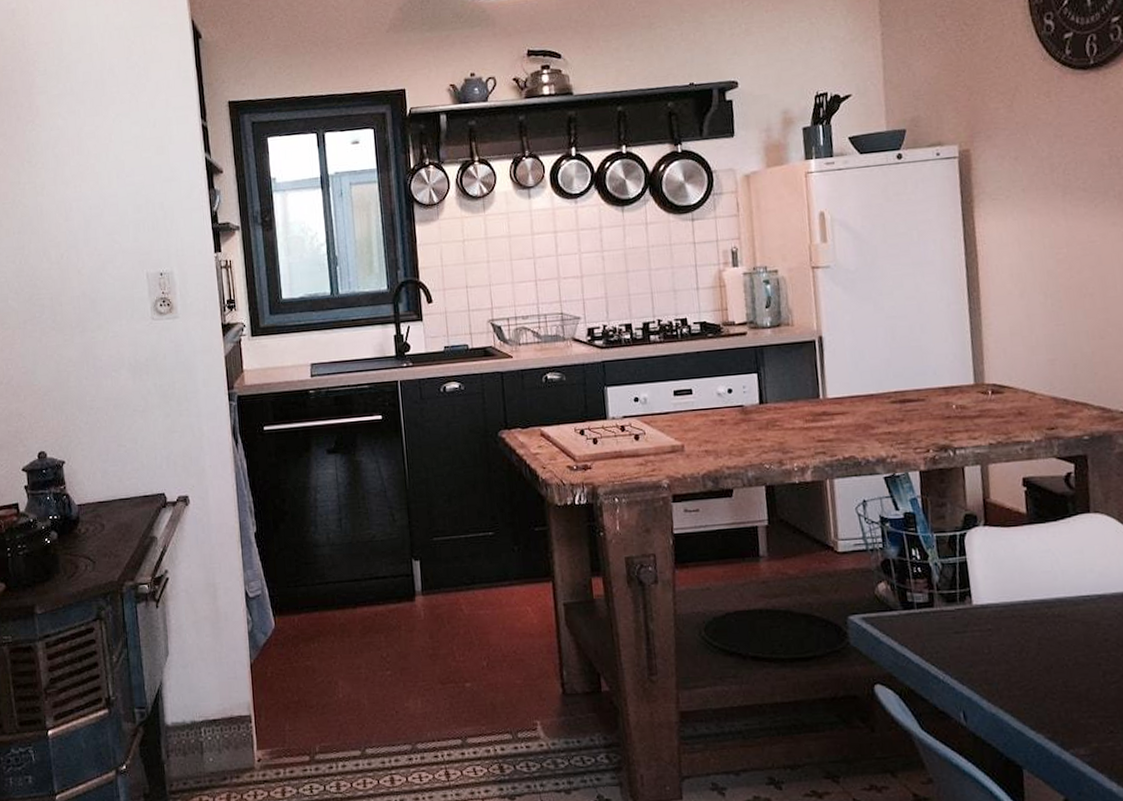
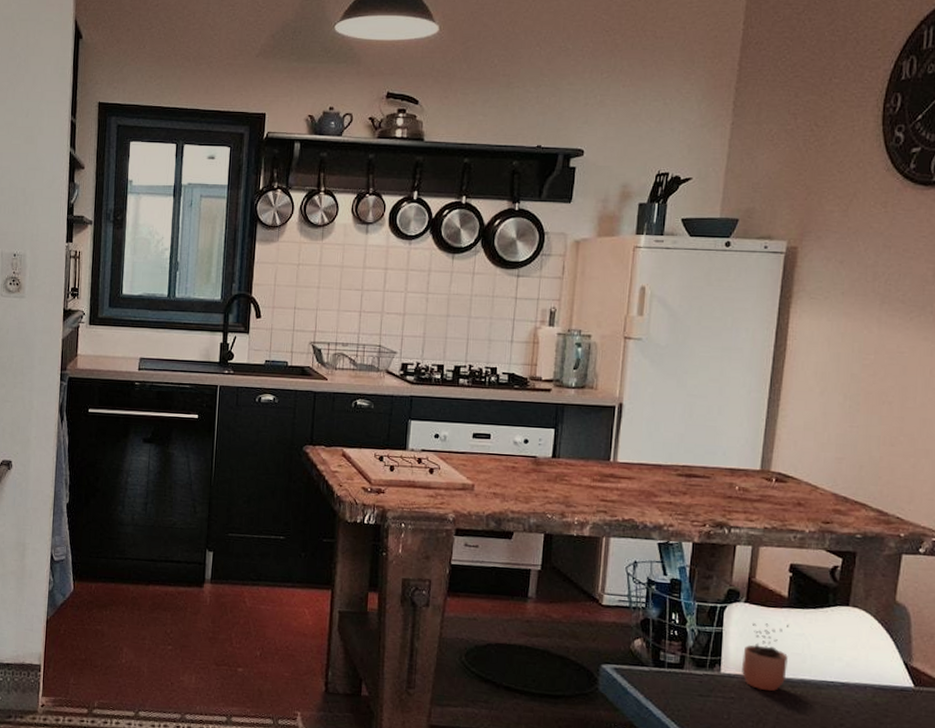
cocoa: none [991,542,1041,617] -> present [742,623,790,692]

